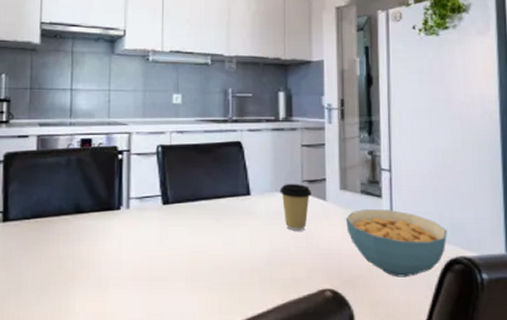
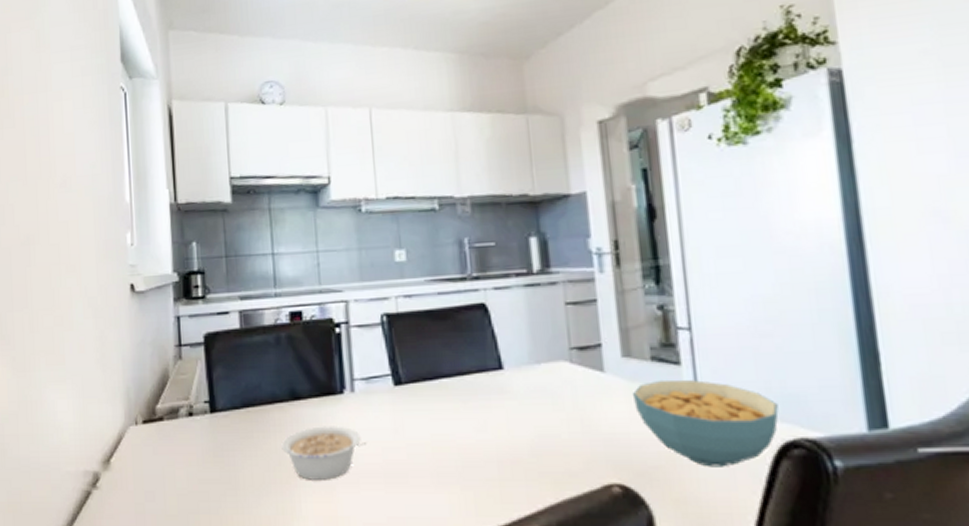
legume: none [63,236,135,282] -> present [281,426,366,480]
coffee cup: present [280,184,311,231] -> none [541,352,584,412]

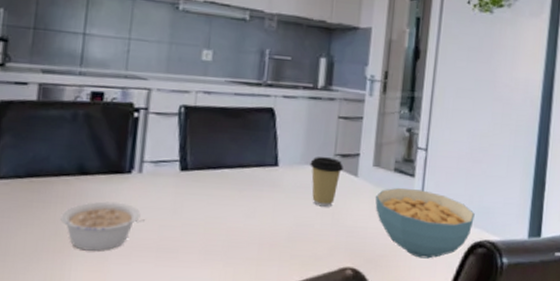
coffee cup: none [541,352,584,412] -> present [310,157,343,207]

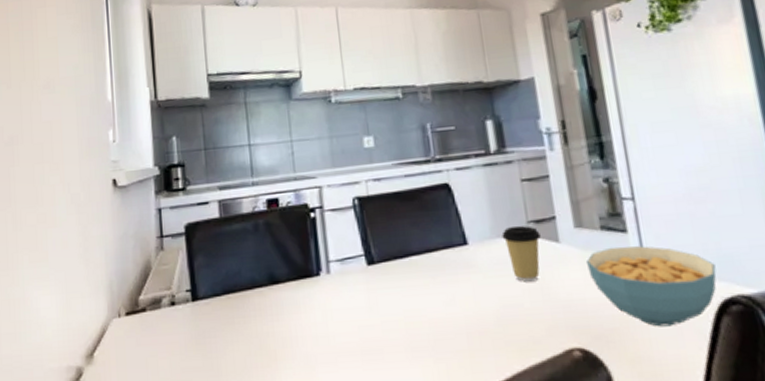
legume: present [60,201,145,251] -> none [262,307,343,362]

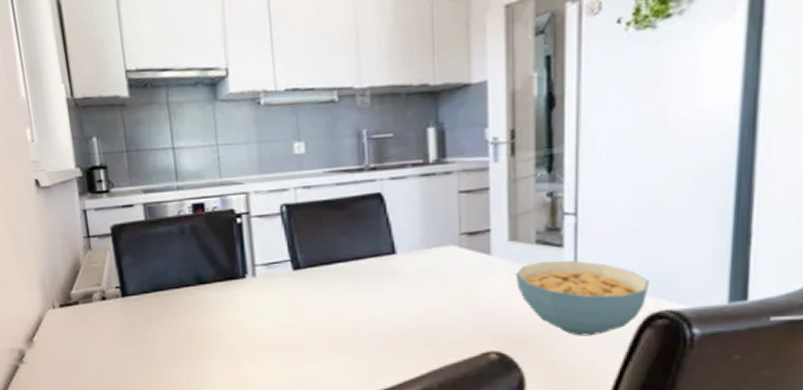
coffee cup: present [502,226,541,282] -> none [432,237,472,291]

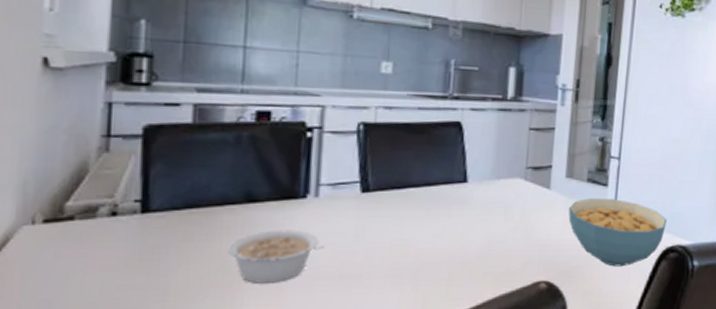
legume: none [189,306,267,353] -> present [227,229,324,283]

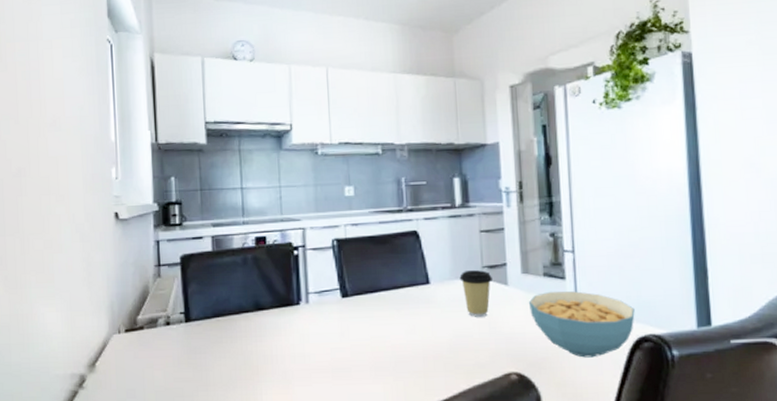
legume: present [227,229,324,283] -> none [246,331,317,376]
coffee cup: none [500,171,535,221] -> present [459,270,492,317]

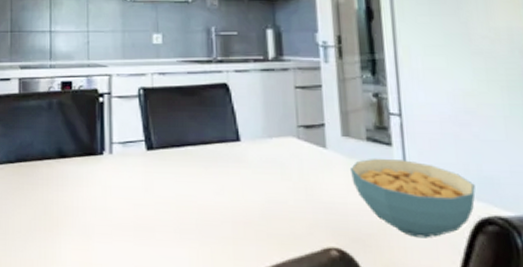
coffee cup: present [459,270,492,317] -> none [273,129,309,182]

